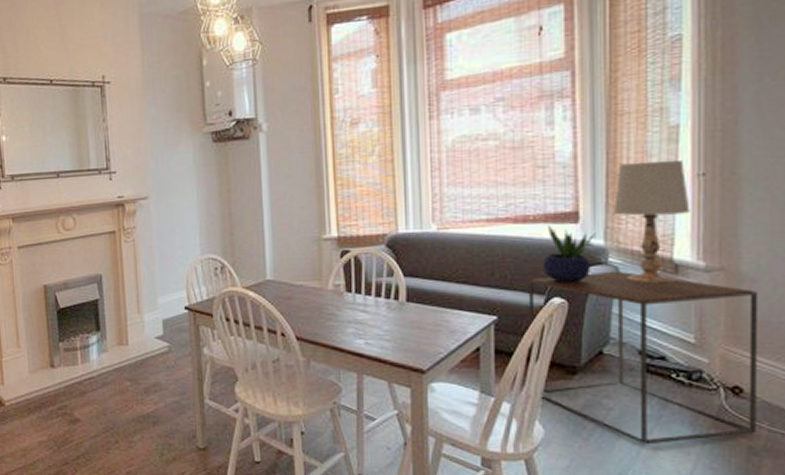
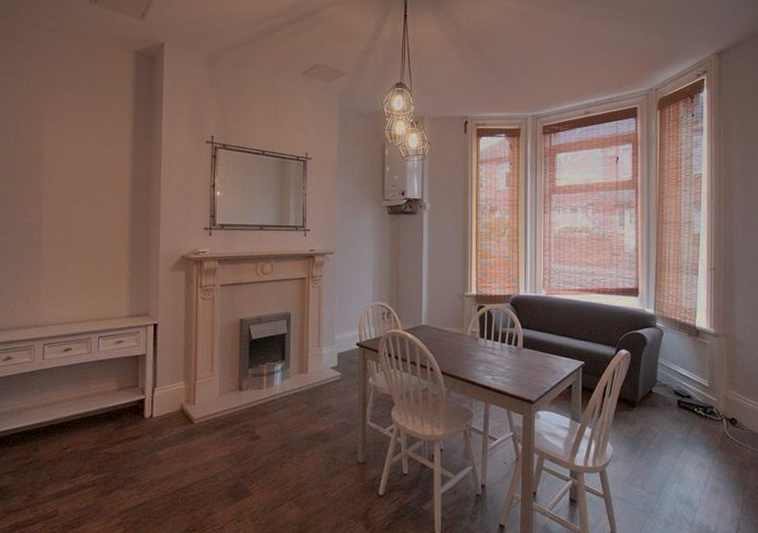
side table: present [528,270,757,445] -> none [605,332,745,461]
potted plant: present [543,225,596,283] -> none [615,296,649,340]
table lamp: present [614,159,690,284] -> none [660,257,706,343]

